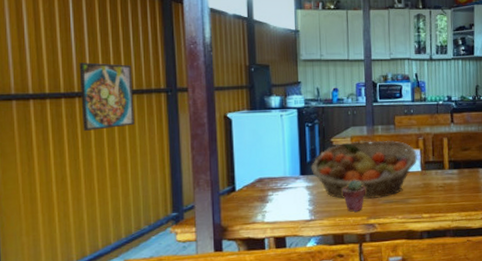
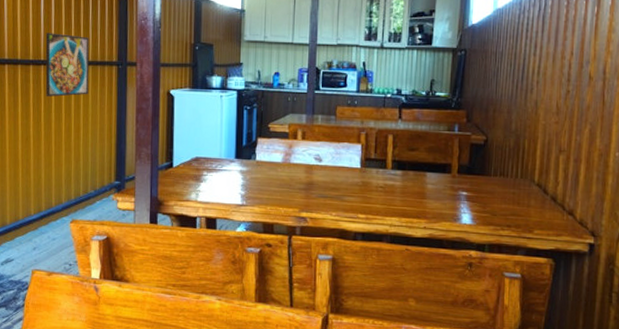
fruit basket: present [310,140,417,199] -> none [246,129,358,191]
potted succulent: present [342,180,366,212] -> none [275,169,300,202]

